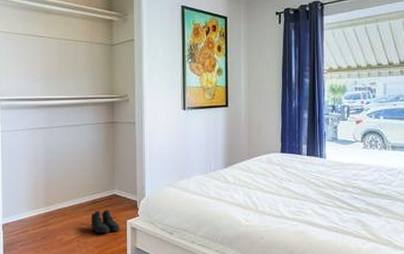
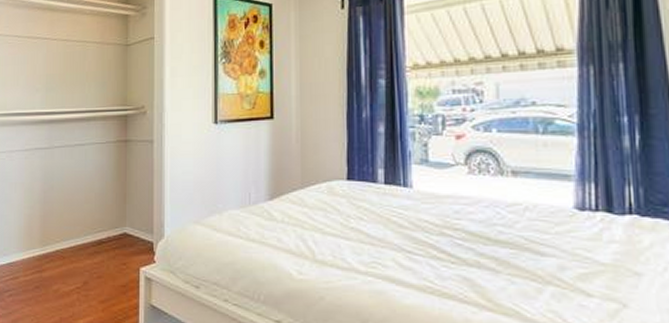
boots: present [91,210,120,234] -> none [95,253,131,285]

